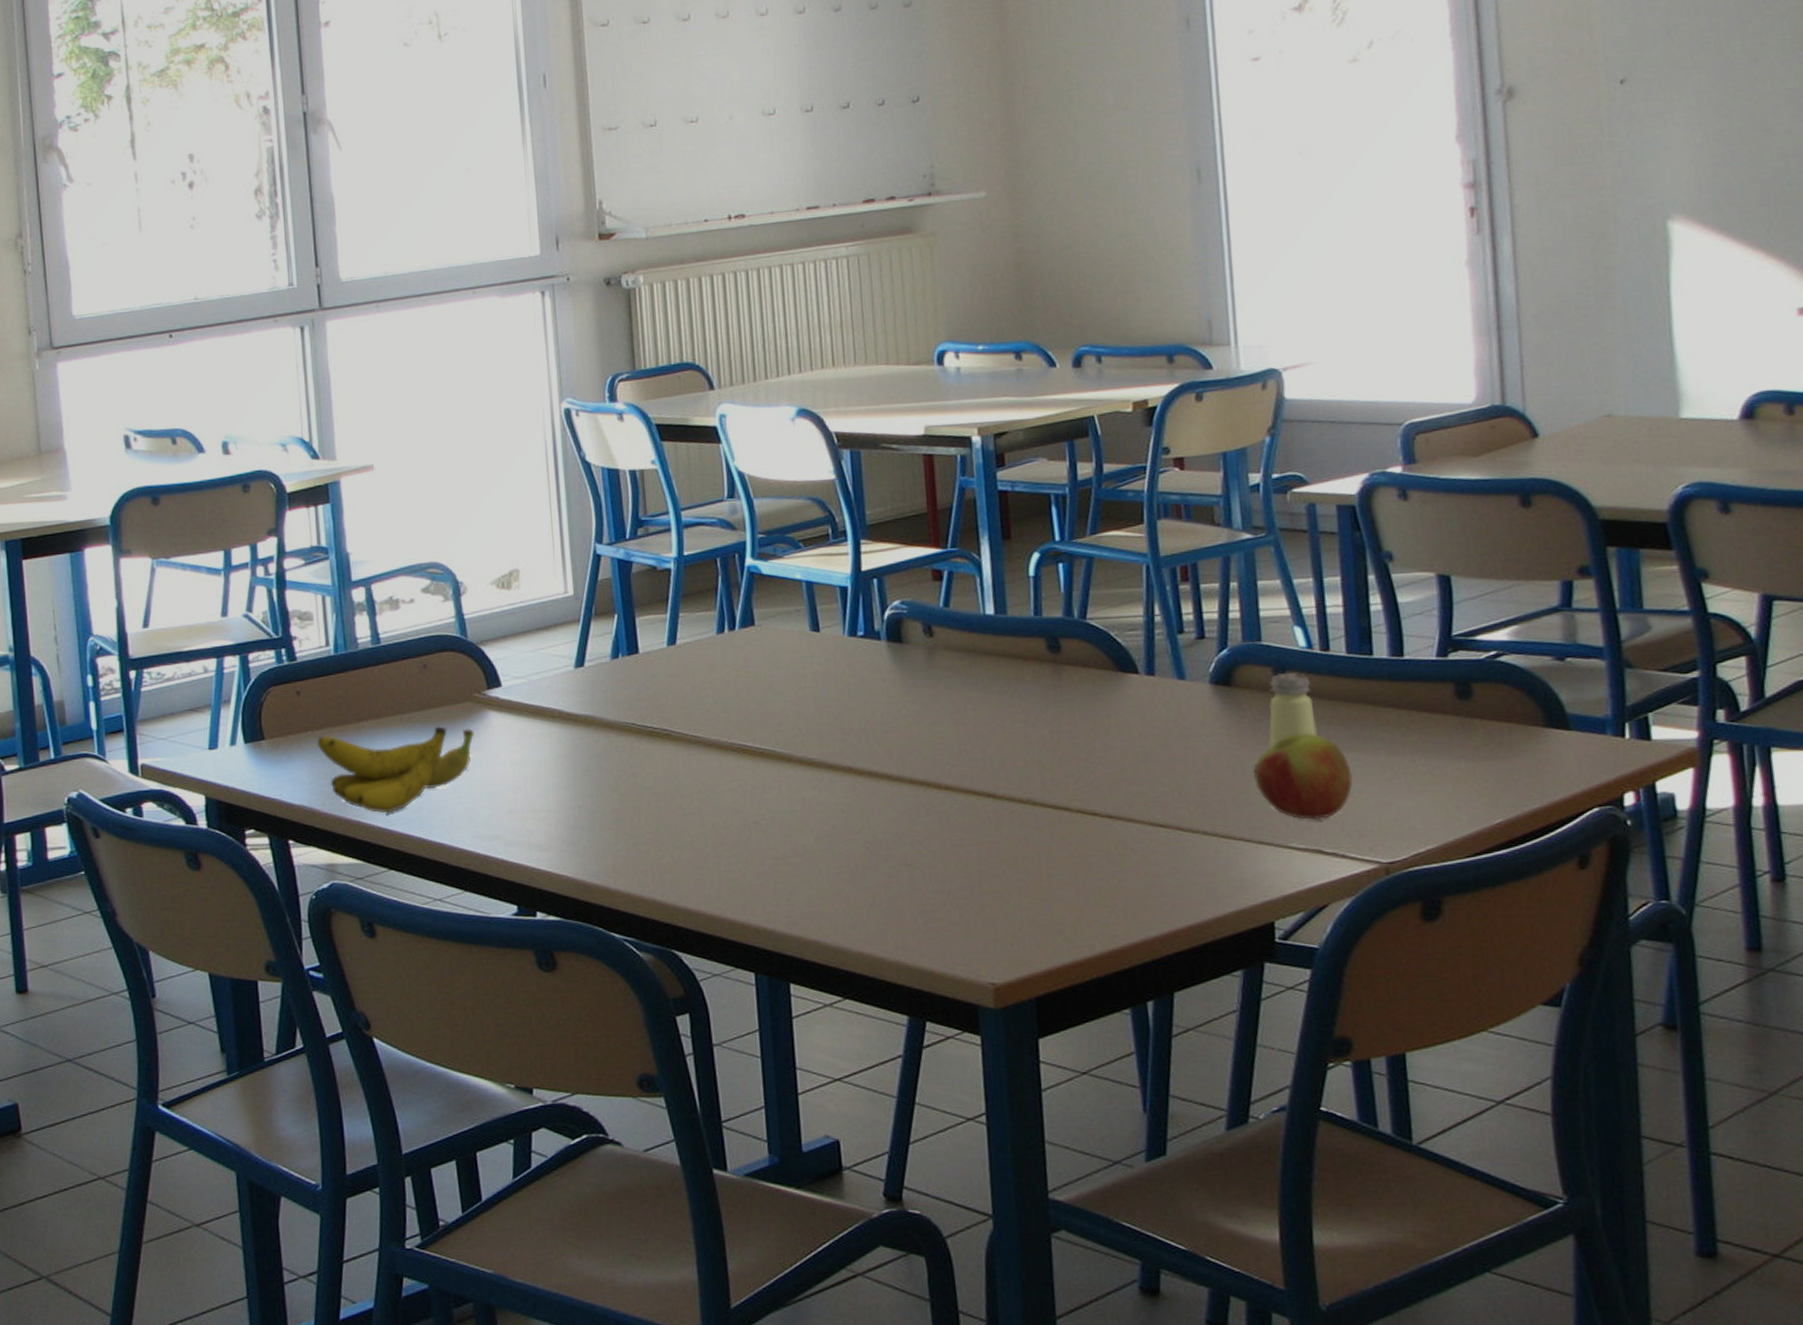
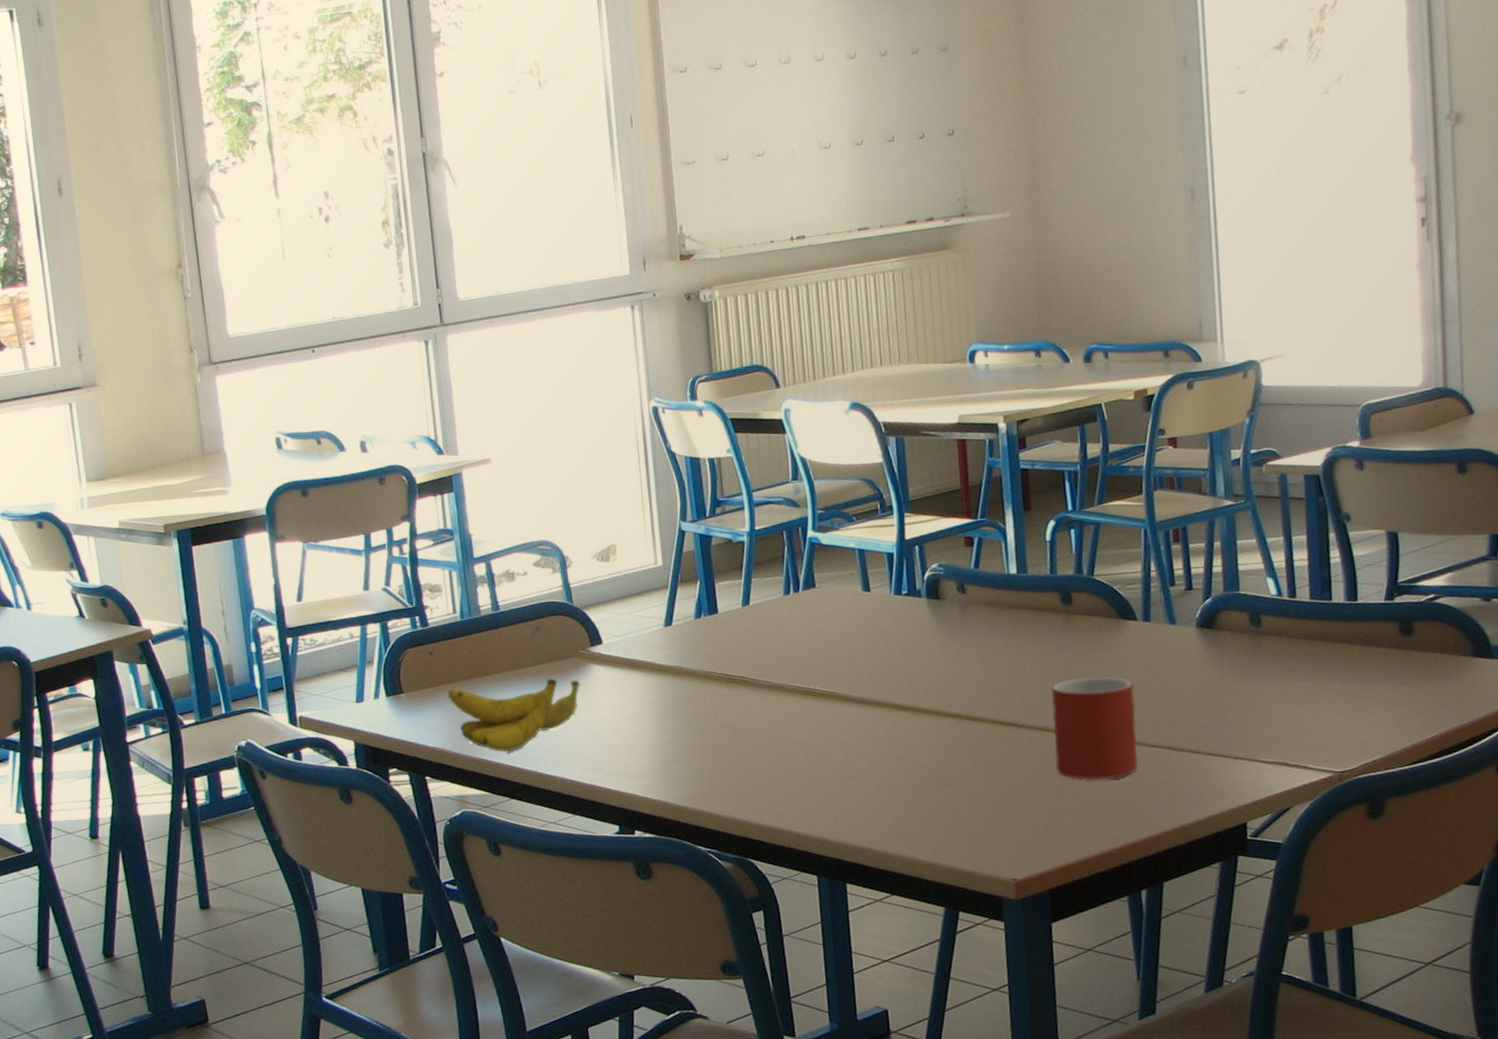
mug: none [1036,740,1142,866] -> present [1051,677,1138,781]
apple: present [1253,733,1353,820] -> none [1231,666,1313,739]
saltshaker: present [1268,672,1317,748] -> none [1244,616,1285,680]

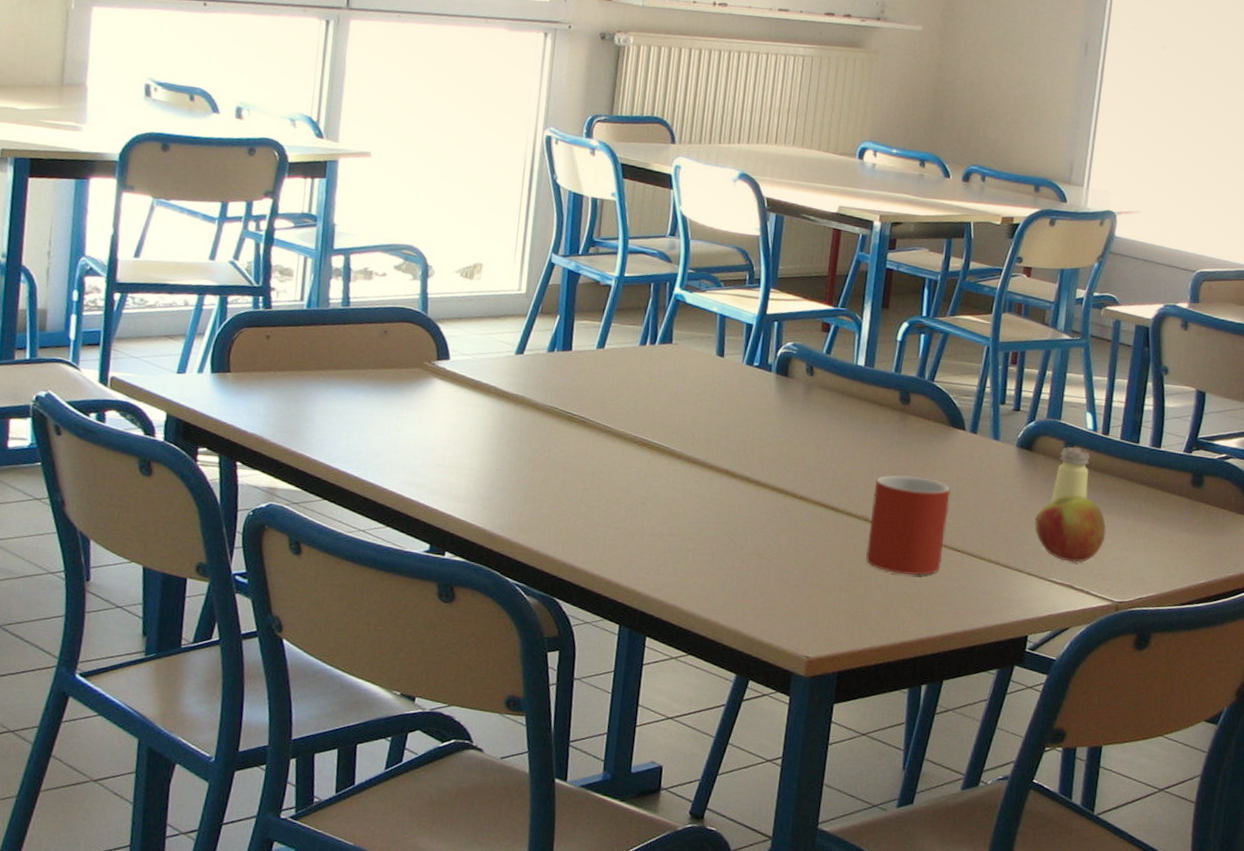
banana: present [447,678,580,752] -> none [277,377,419,452]
apple: none [1231,666,1313,739] -> present [1034,495,1106,563]
saltshaker: none [1244,616,1285,680] -> present [1050,446,1090,503]

